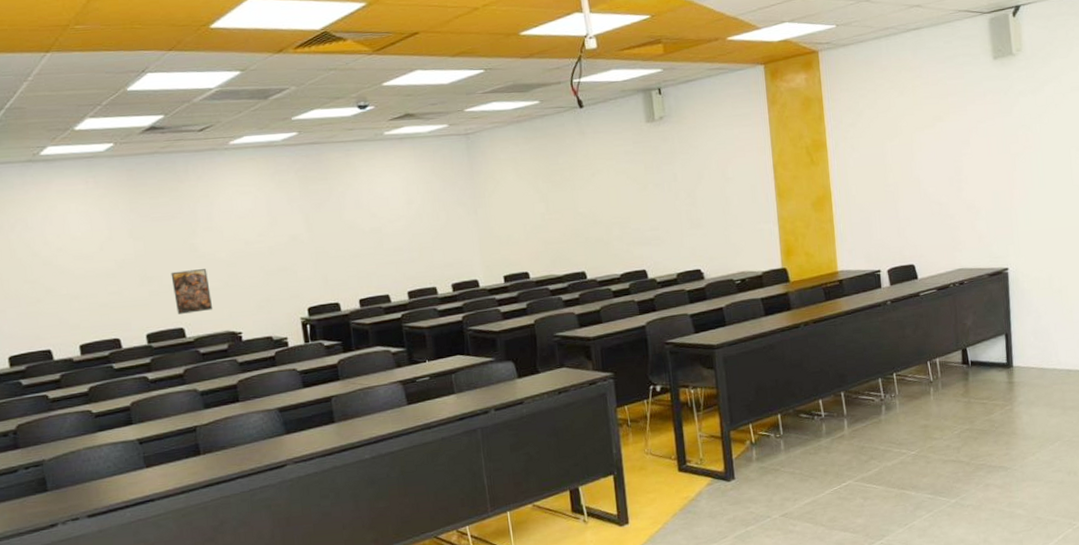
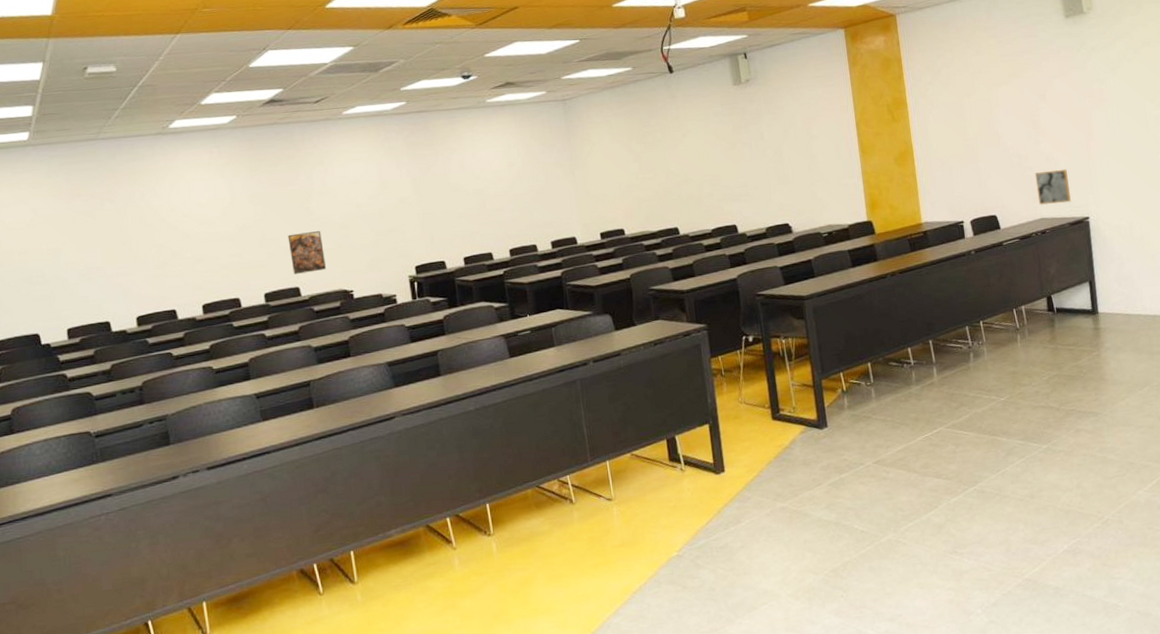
wall art: none [955,218,991,256] -> present [1034,169,1071,206]

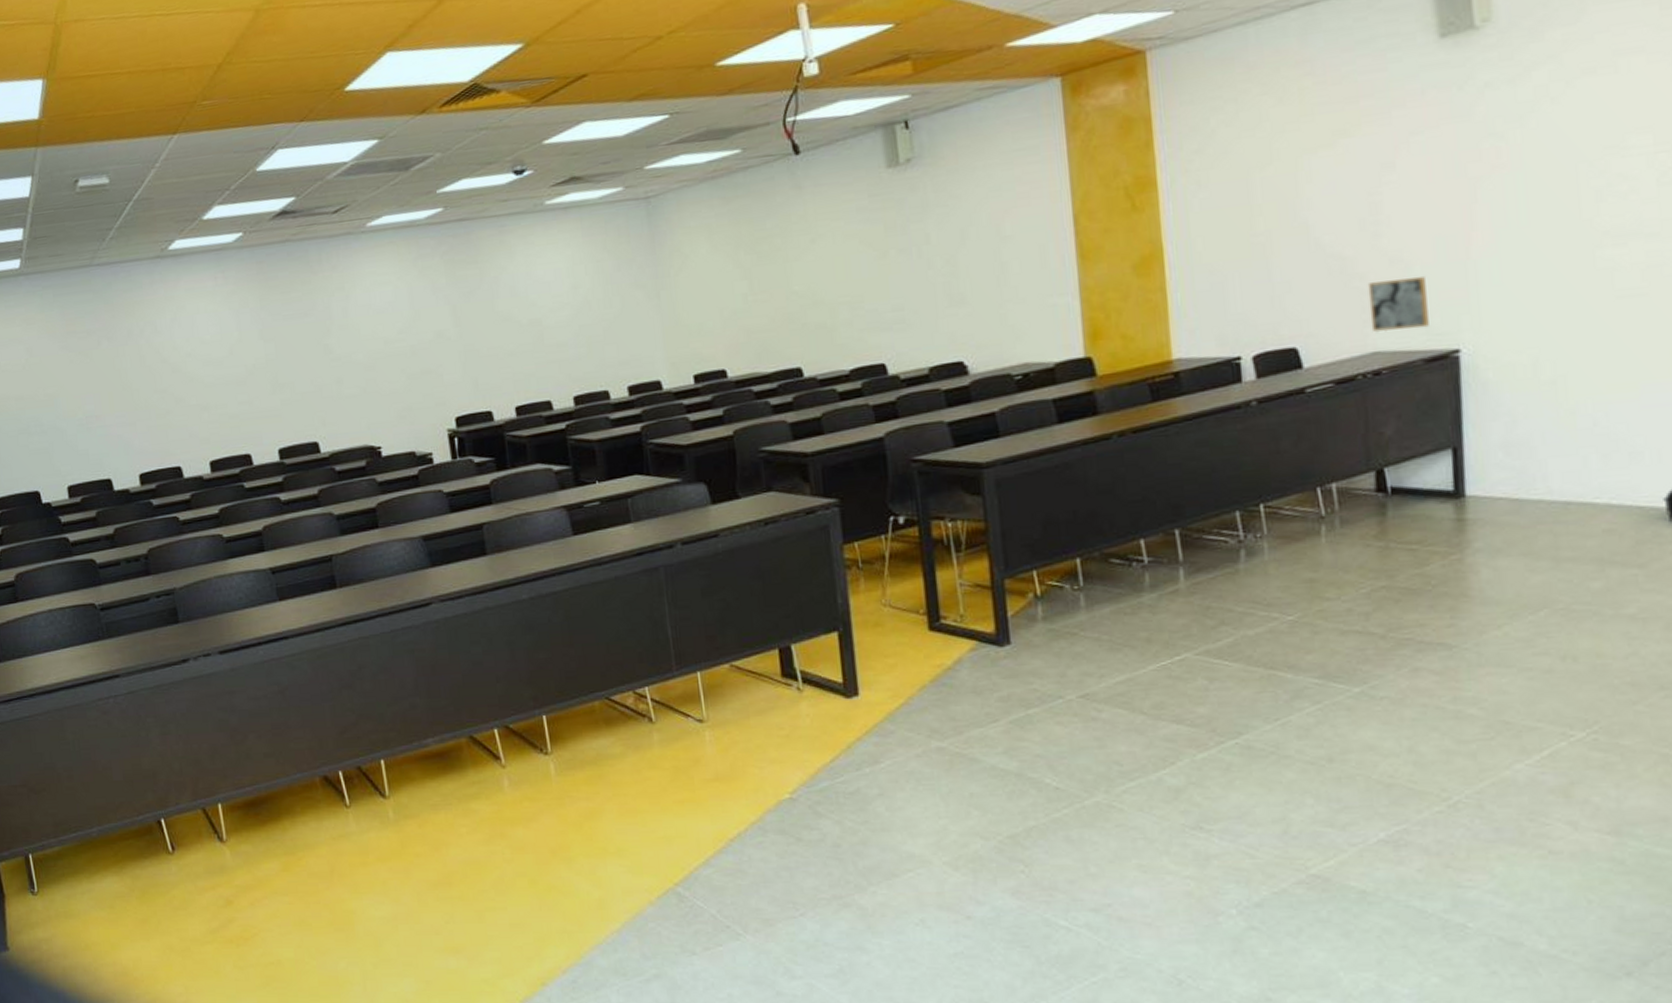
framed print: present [287,231,327,274] -> none [304,373,350,426]

